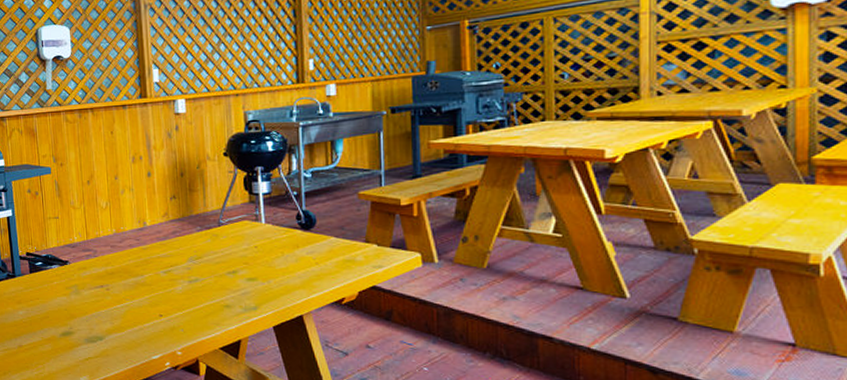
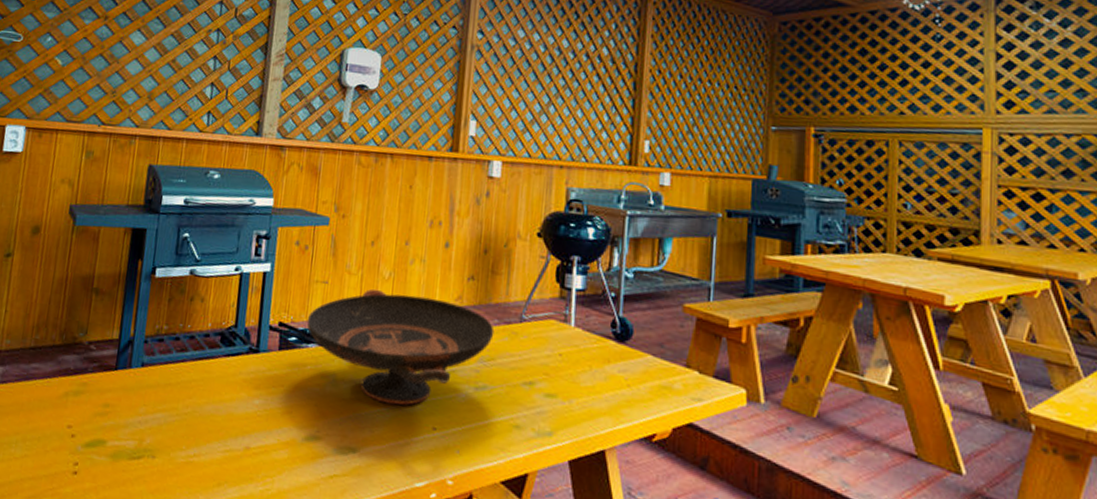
decorative bowl: none [47,217,198,302] -> present [306,289,495,406]

